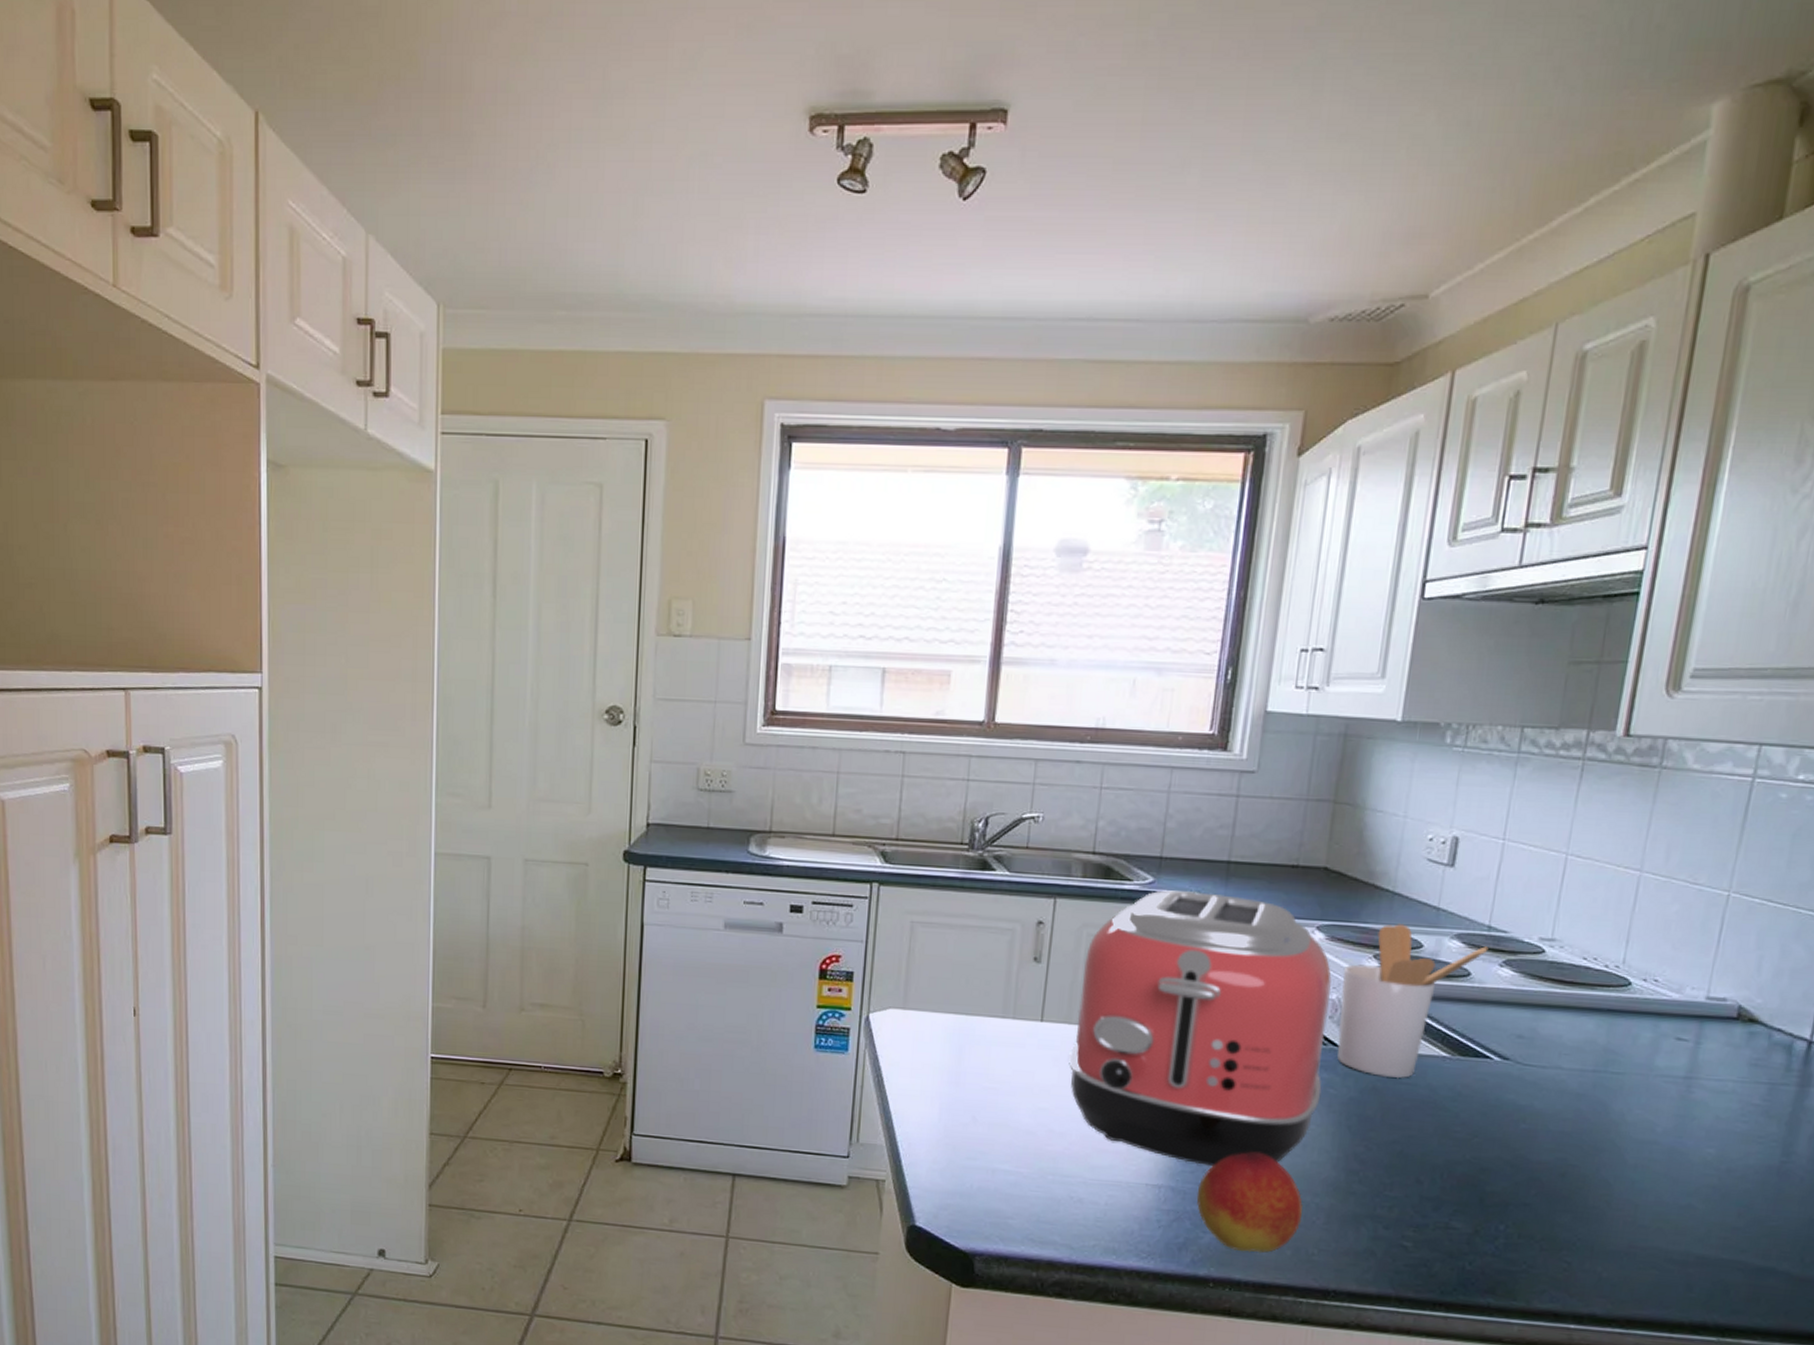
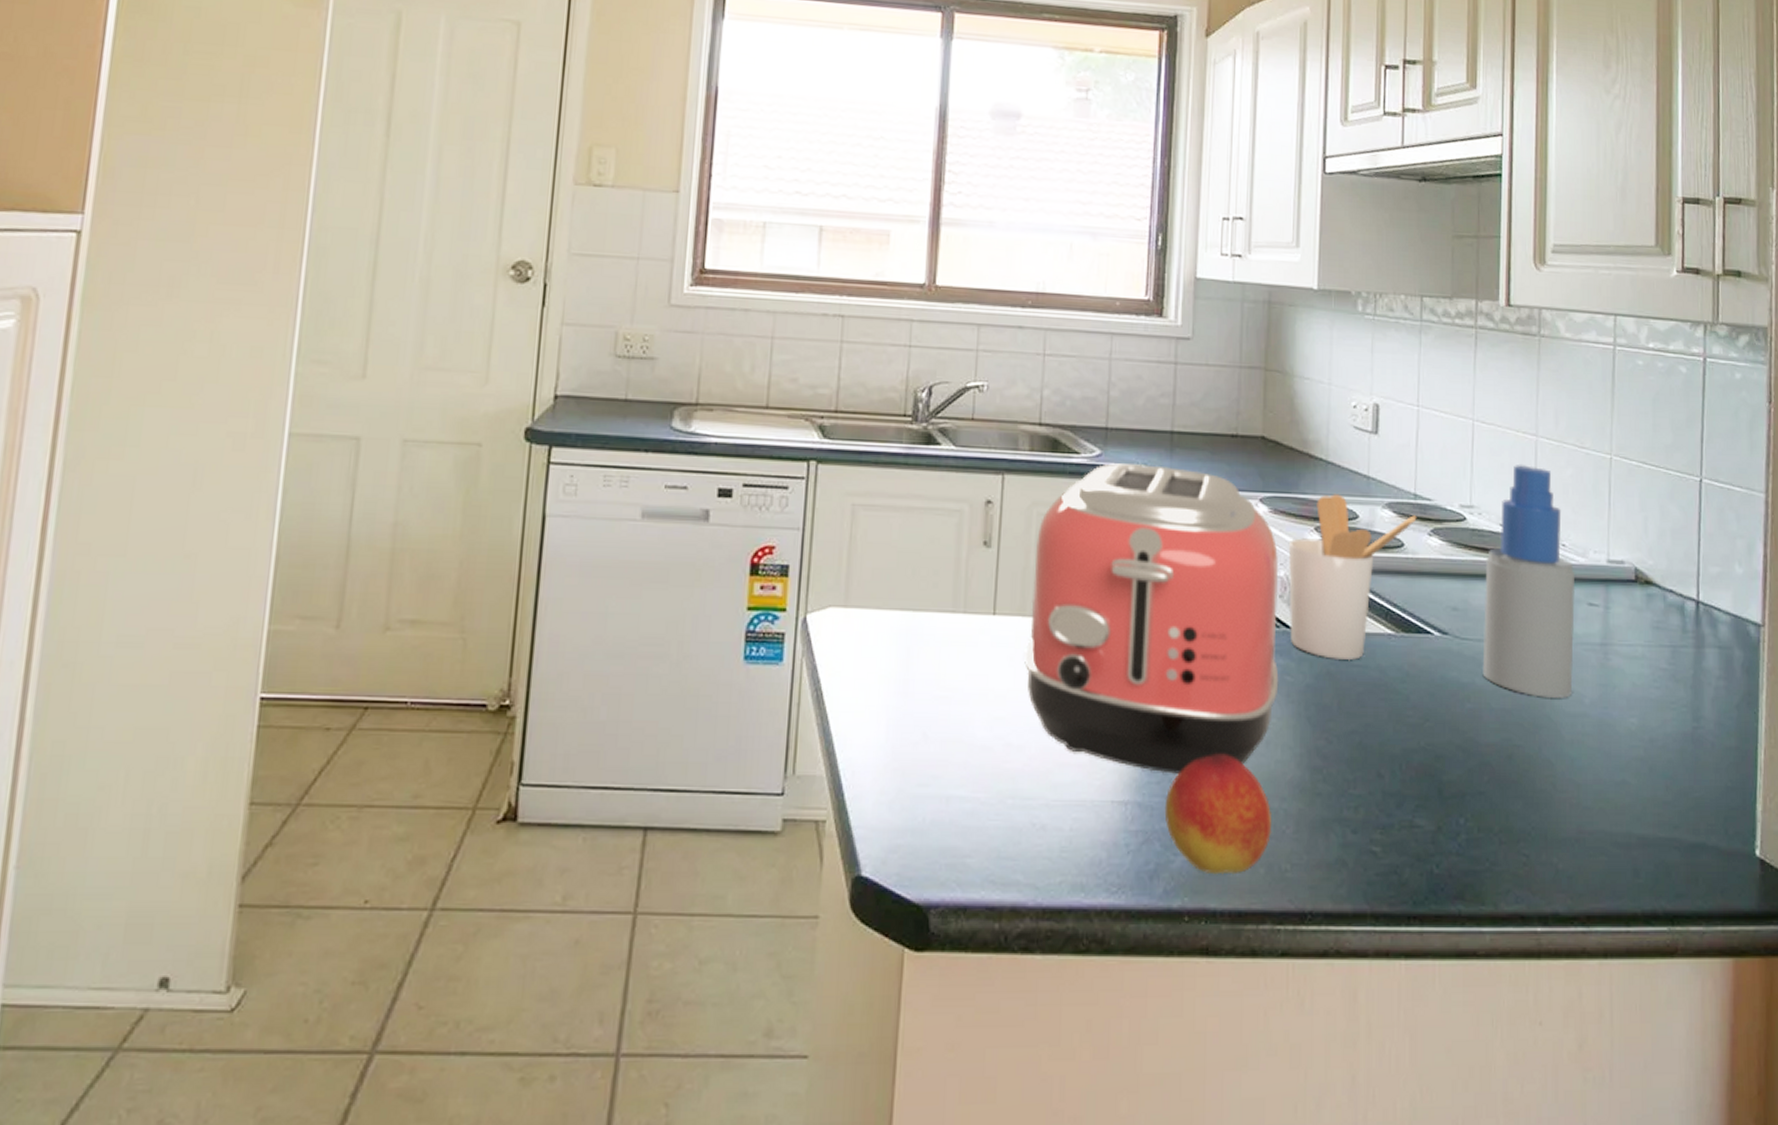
spray bottle: none [1543,899,1665,1126] -> present [1482,463,1576,698]

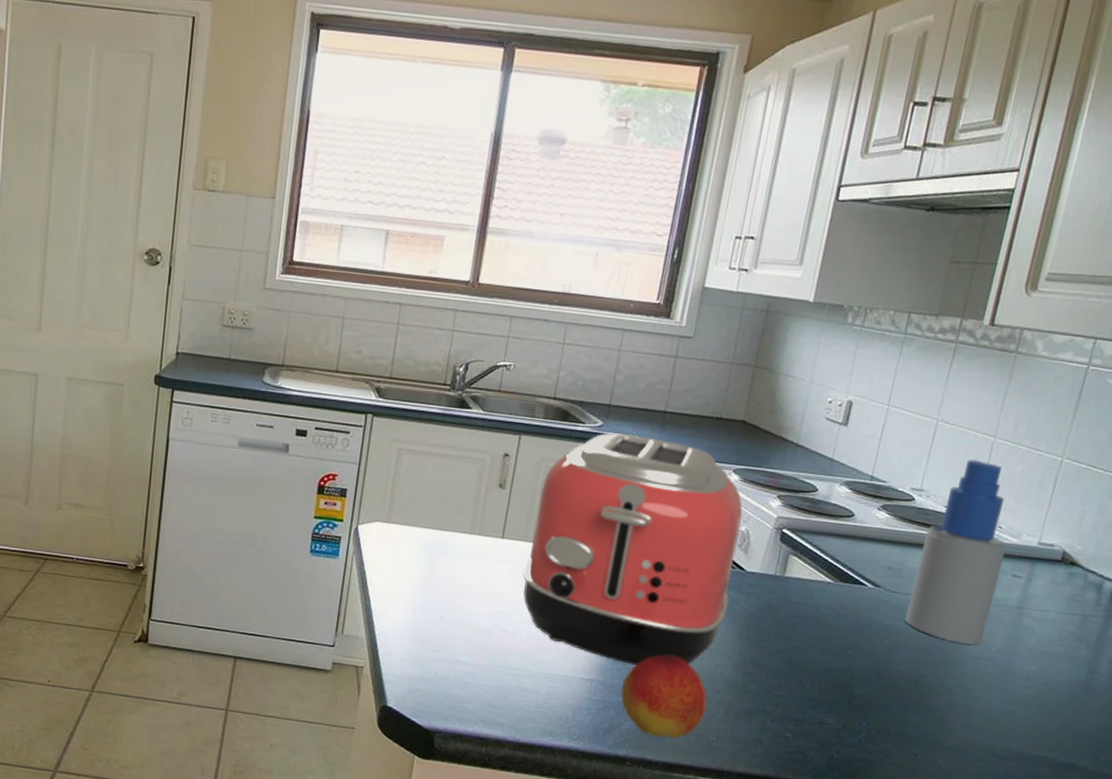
utensil holder: present [1288,494,1417,661] -> none [743,471,870,599]

